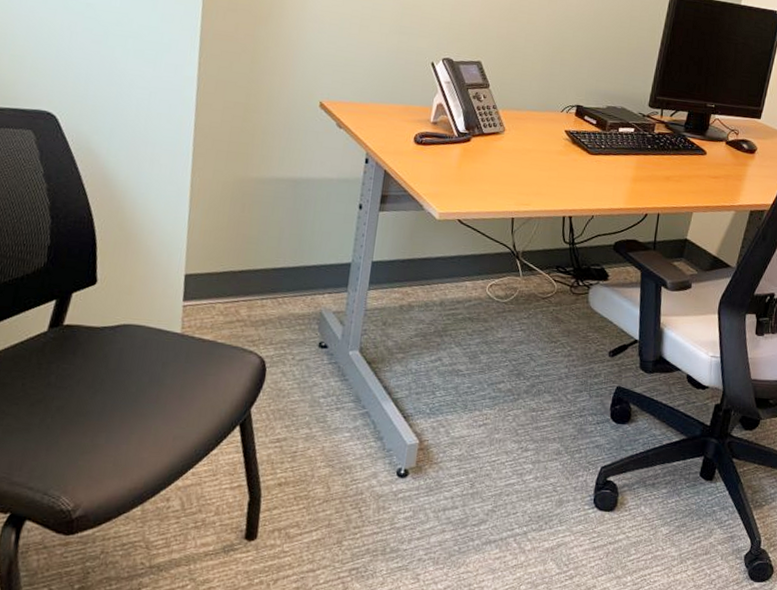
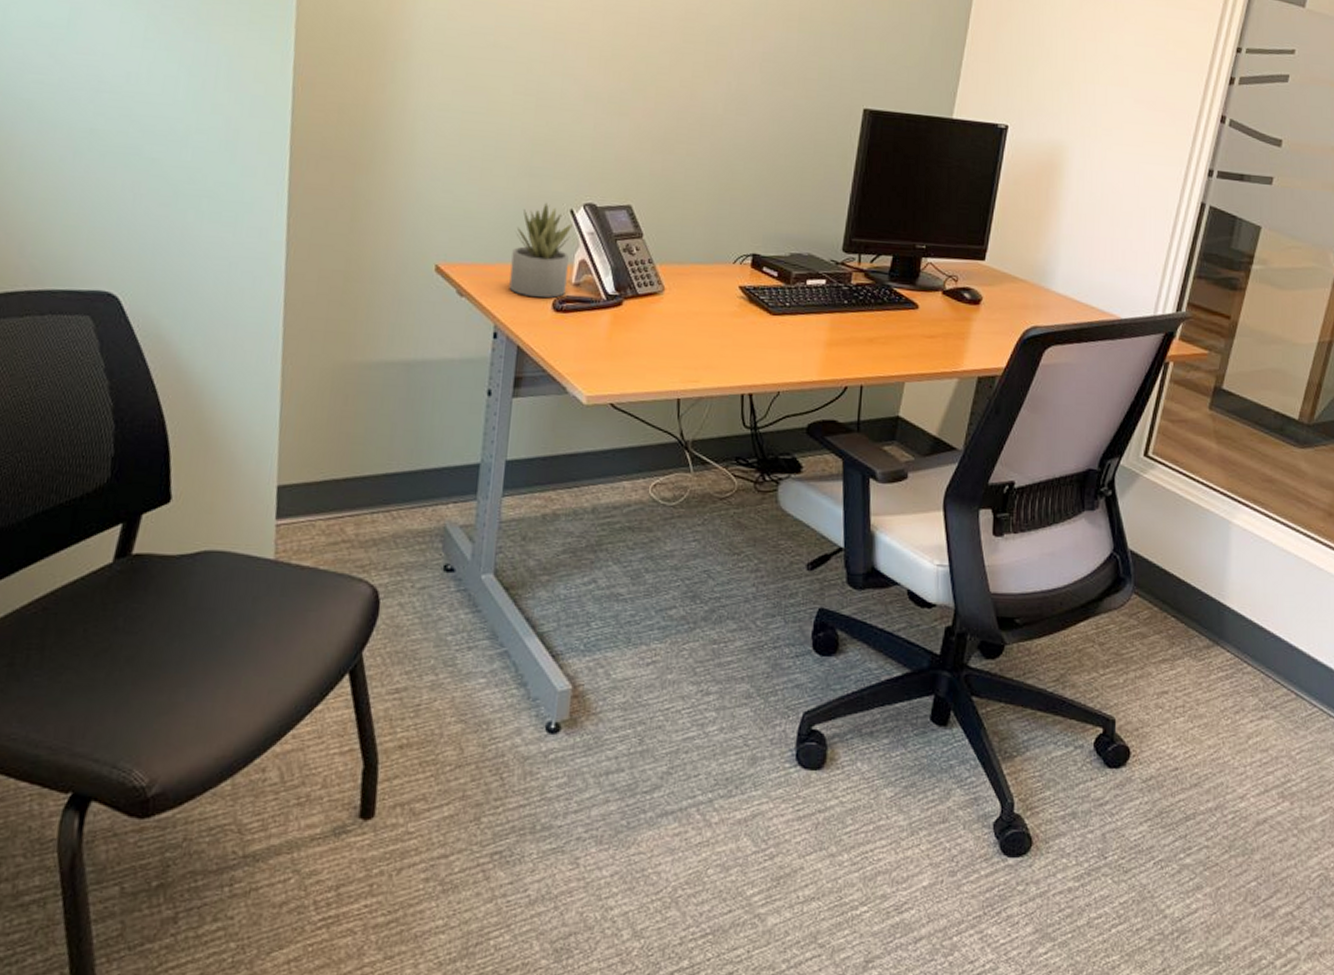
succulent plant: none [379,55,433,133] -> present [509,202,573,298]

